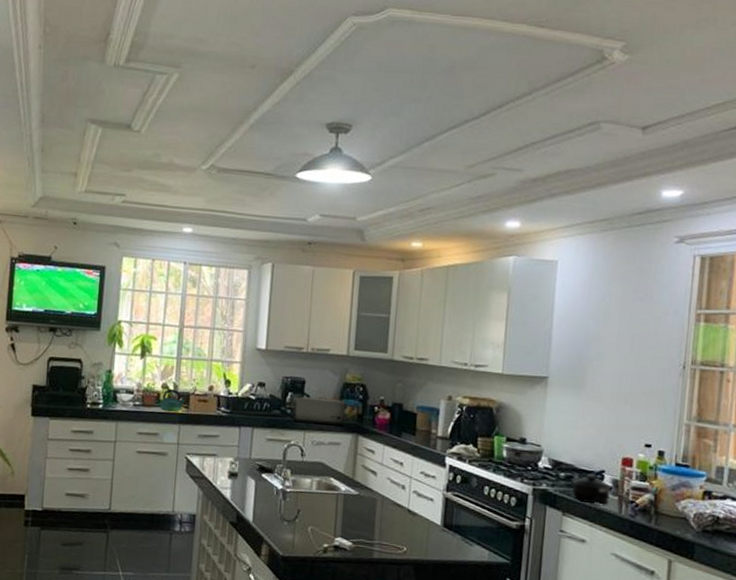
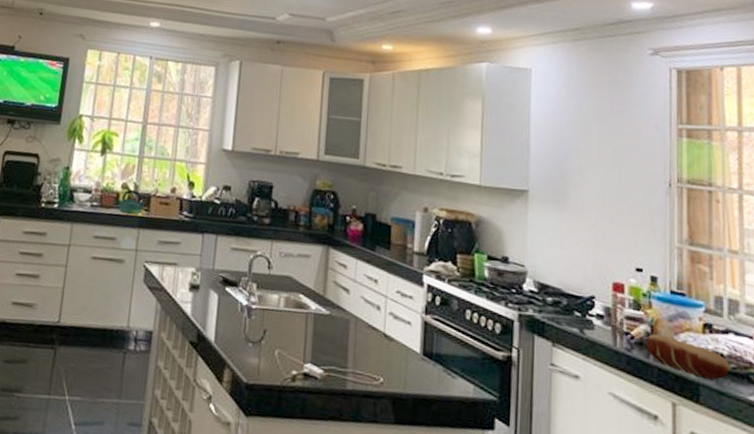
toaster: present [292,396,346,427] -> none [259,201,316,237]
saucepan: present [572,474,612,505] -> none [560,299,604,336]
bread loaf: none [648,501,725,539] -> present [646,334,730,380]

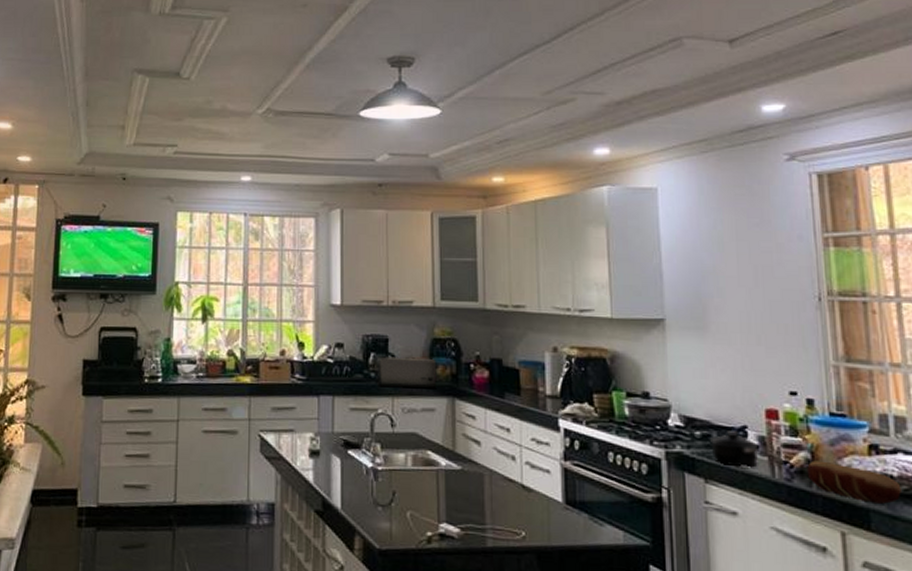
kettle: present [119,190,147,216] -> none [227,357,255,383]
toaster: none [259,201,316,237] -> present [377,356,437,389]
saucepan: none [560,299,604,336] -> present [710,431,759,468]

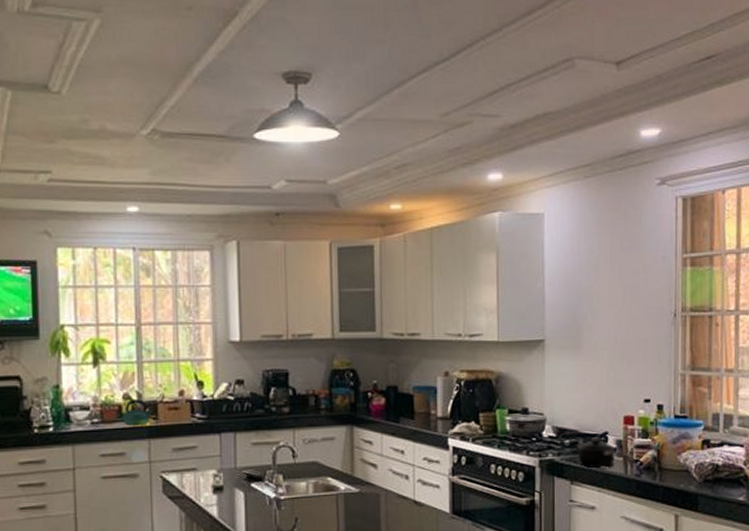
kettle: none [227,357,255,383] -> present [123,400,153,427]
toaster: present [377,356,437,389] -> none [278,389,336,421]
bread loaf: present [807,460,902,504] -> none [653,457,724,489]

